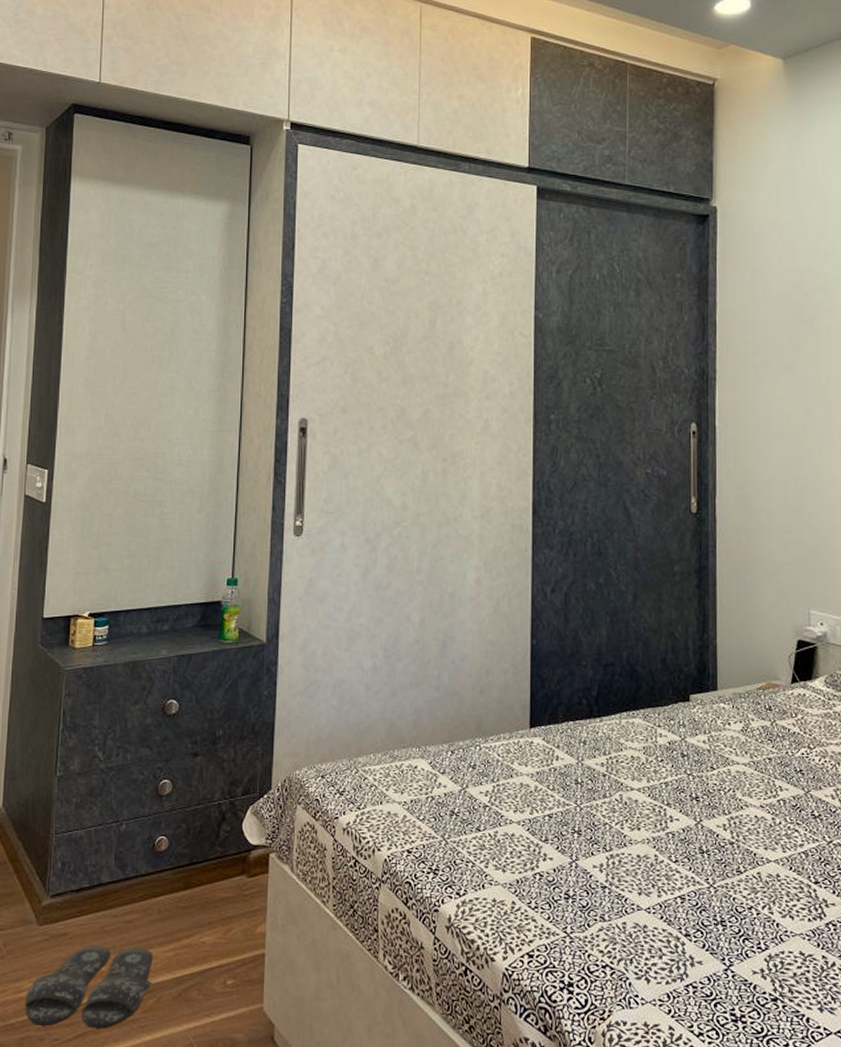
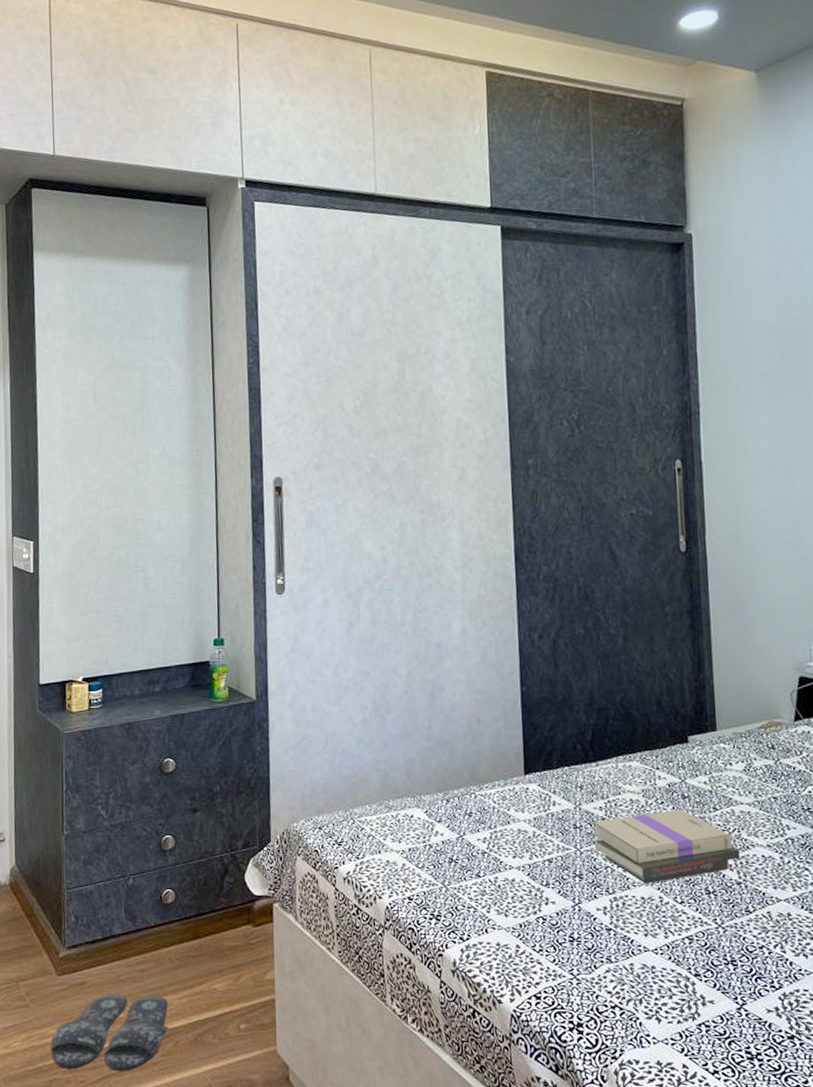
books: none [593,767,733,842] -> present [593,808,740,884]

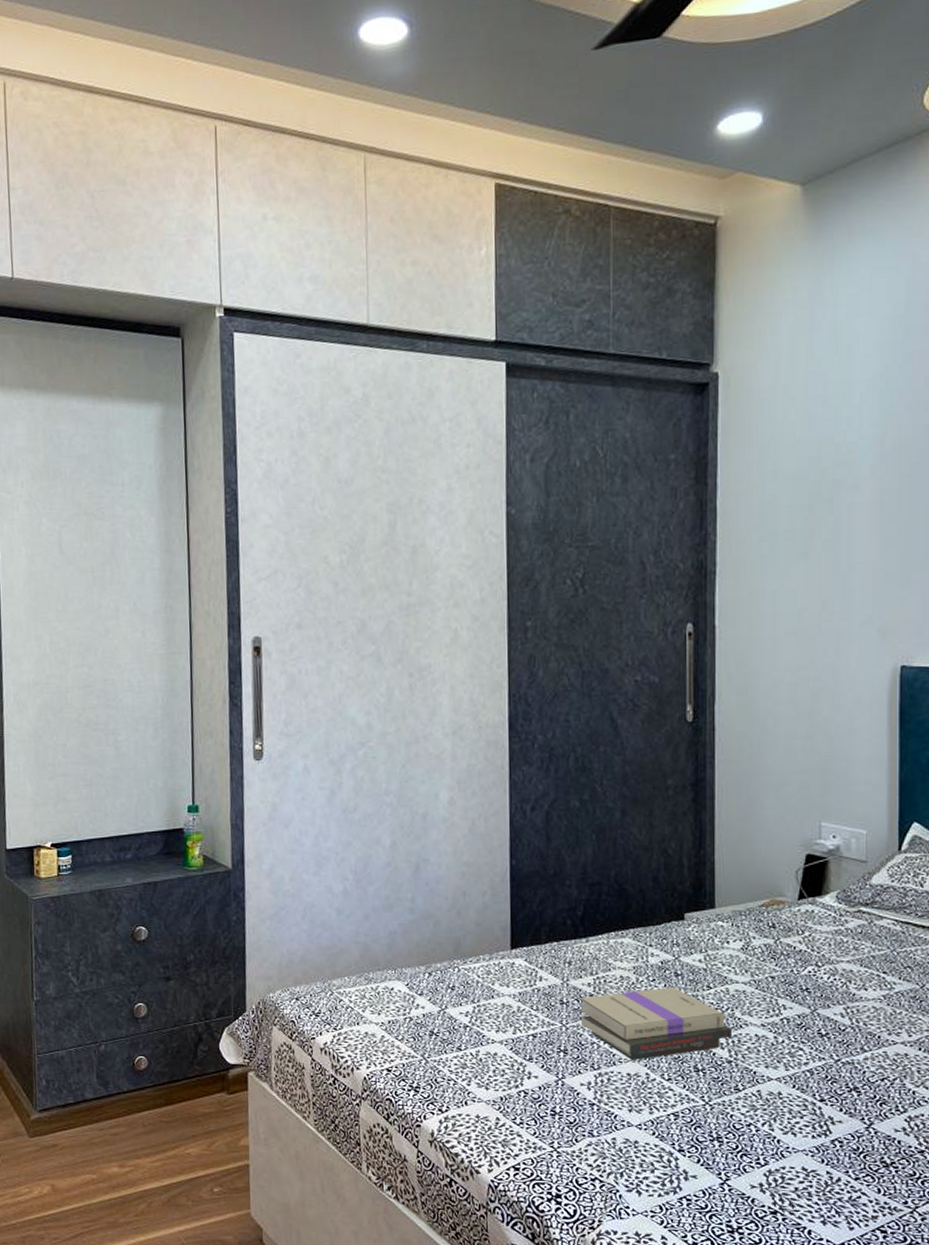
slippers: present [51,994,169,1071] -> none [23,1156,142,1229]

